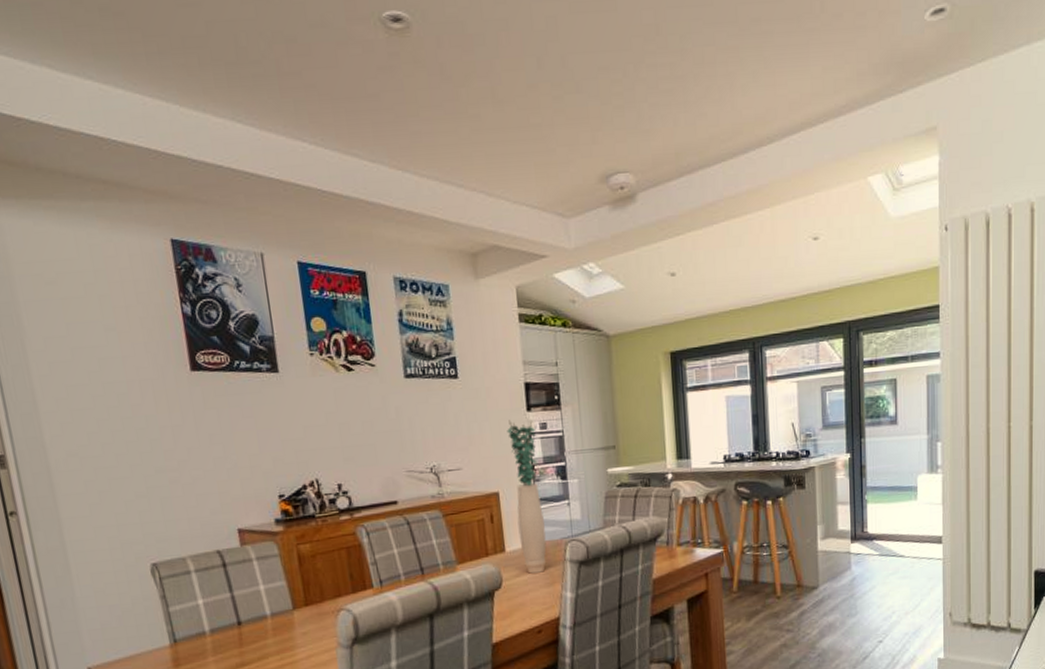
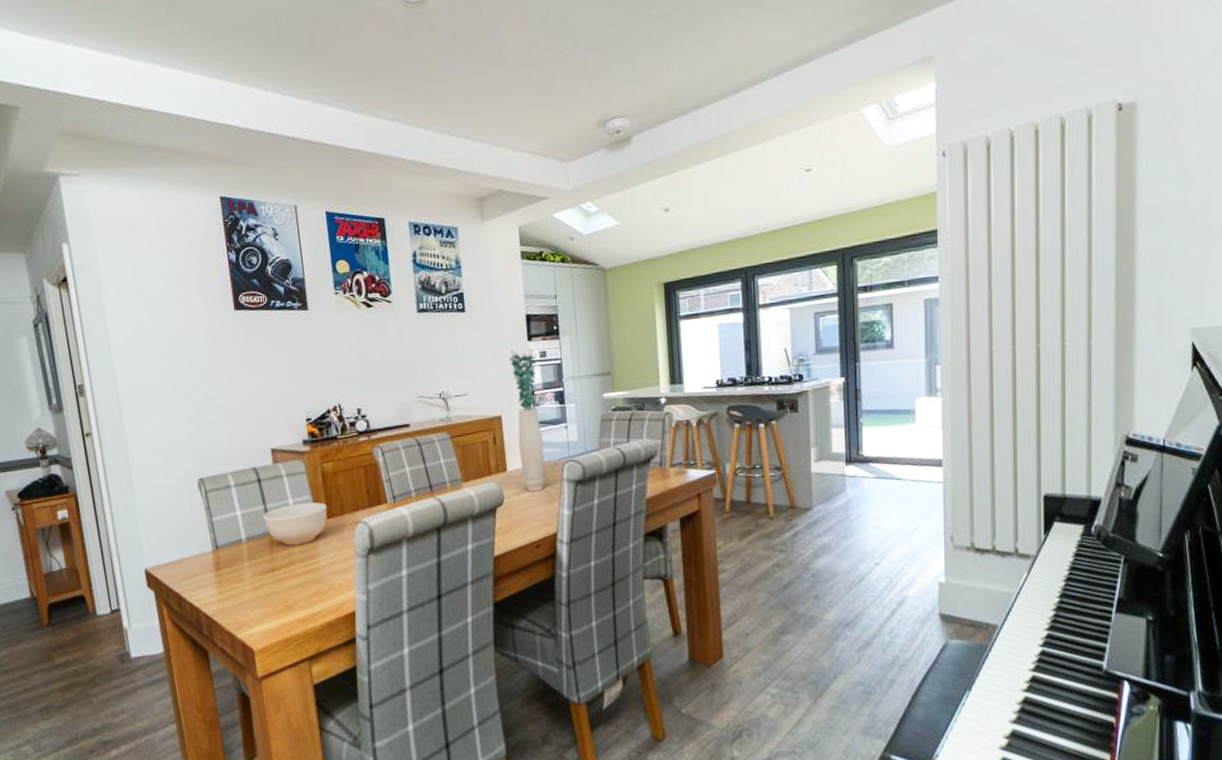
bowl: none [229,588,306,637] -> present [263,502,328,545]

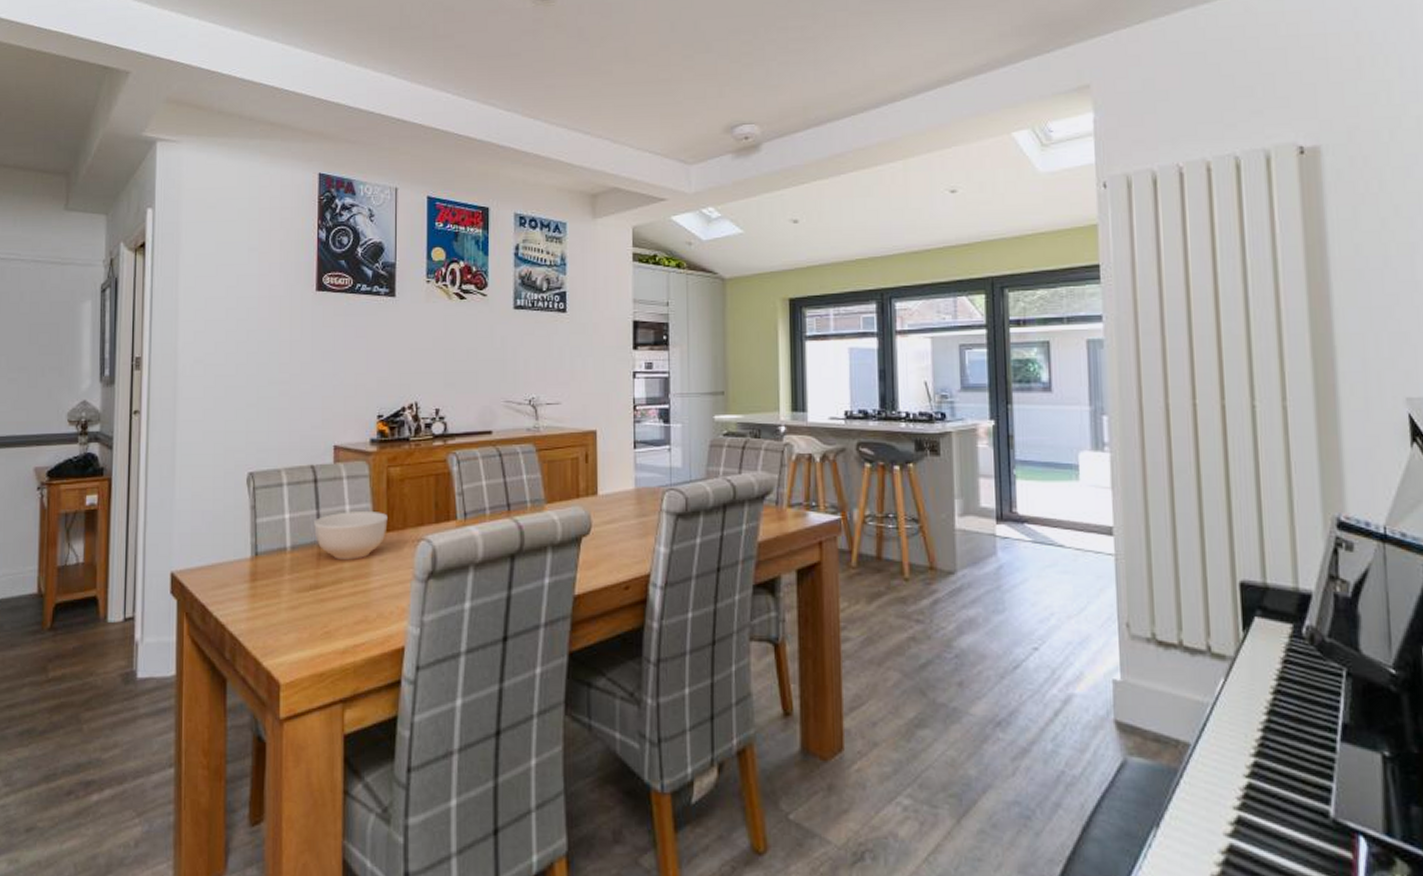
vase: present [509,348,545,493] -> none [611,357,642,523]

